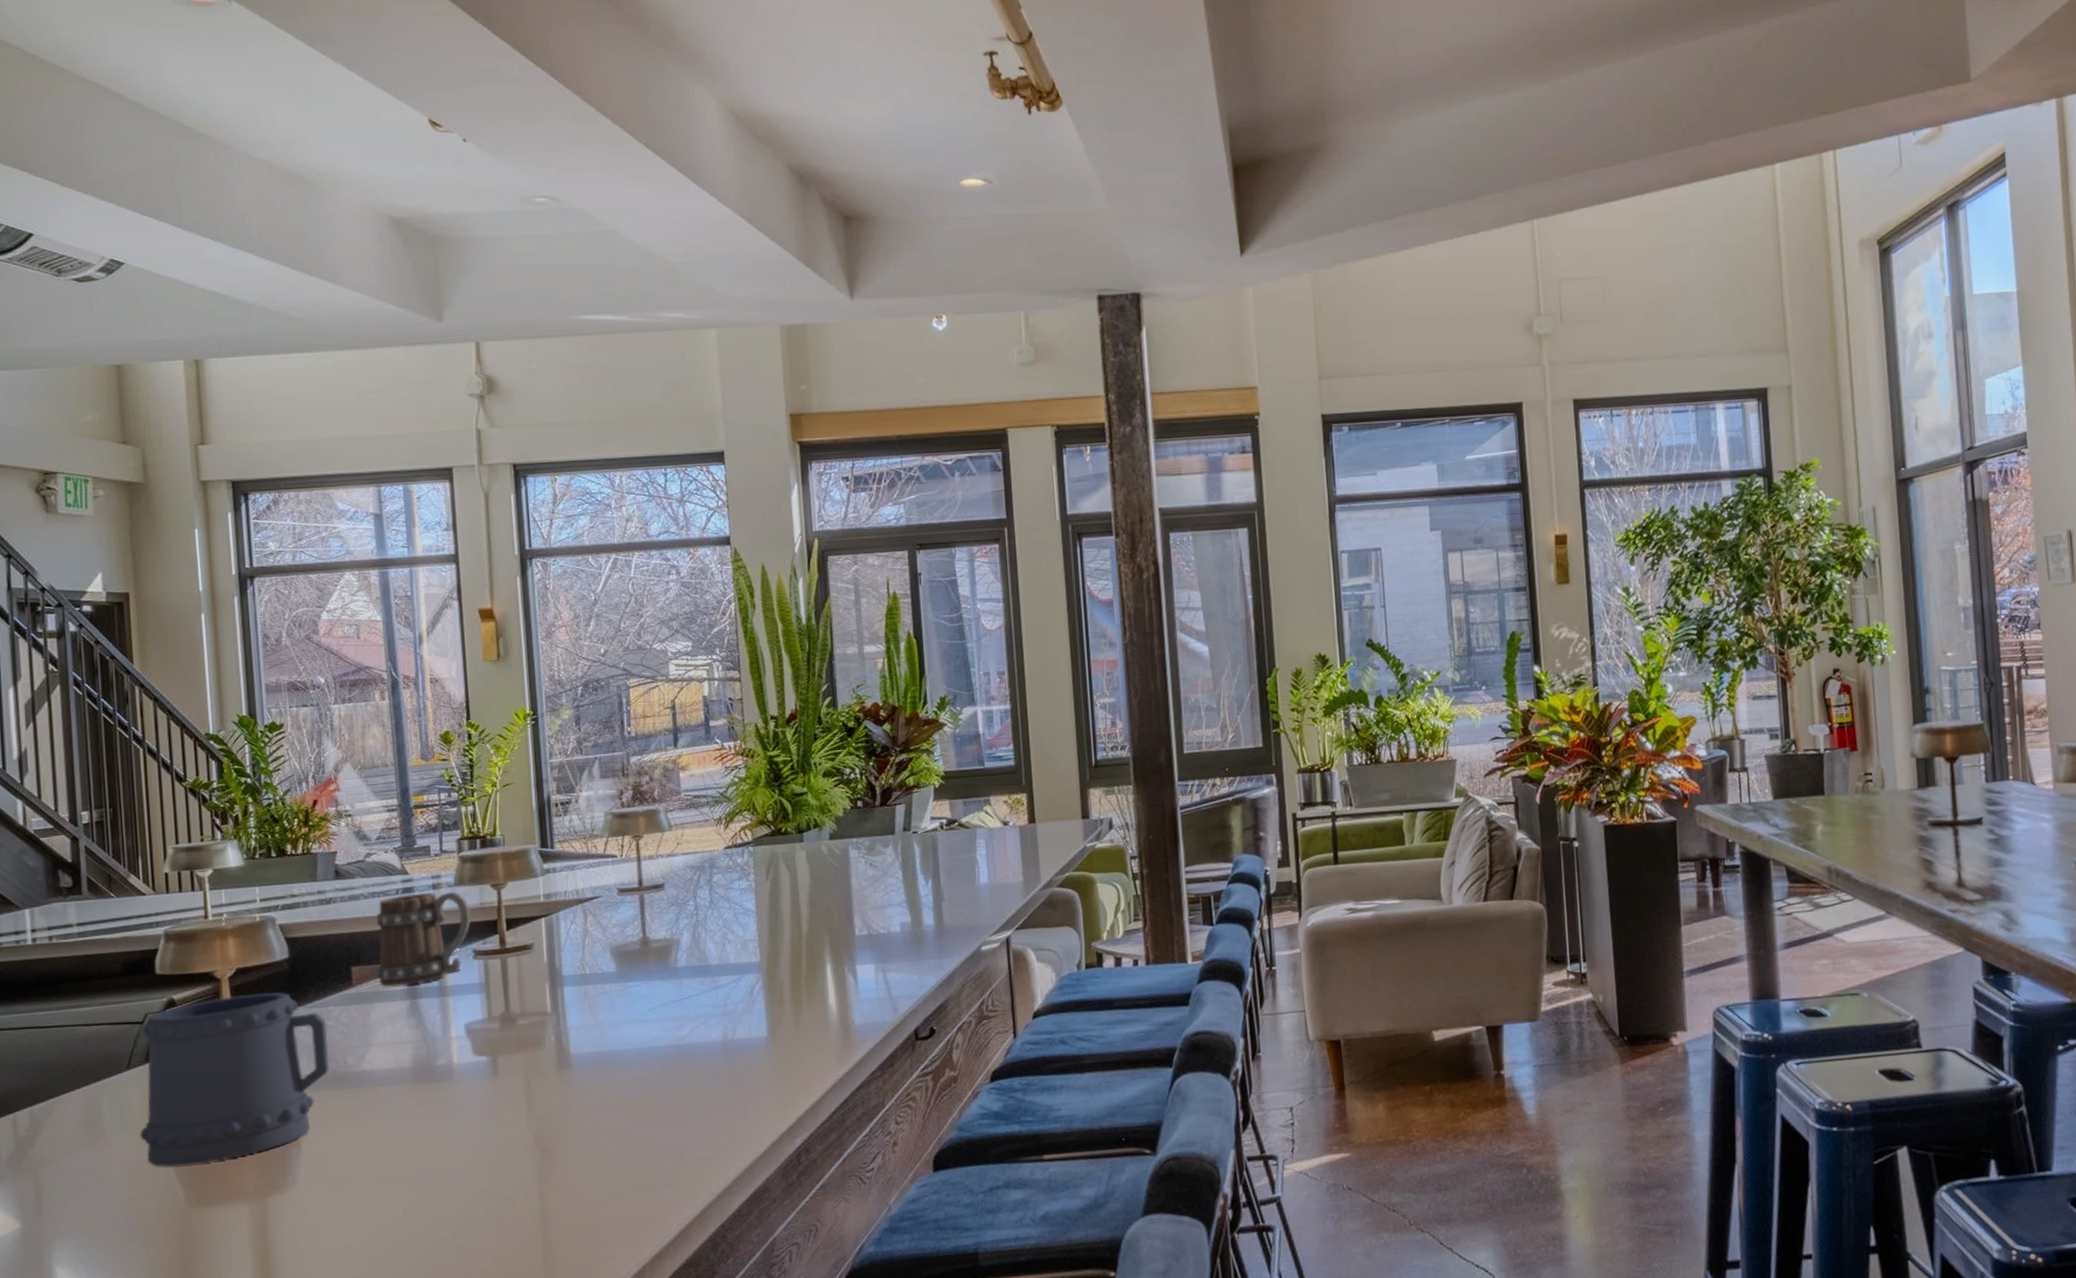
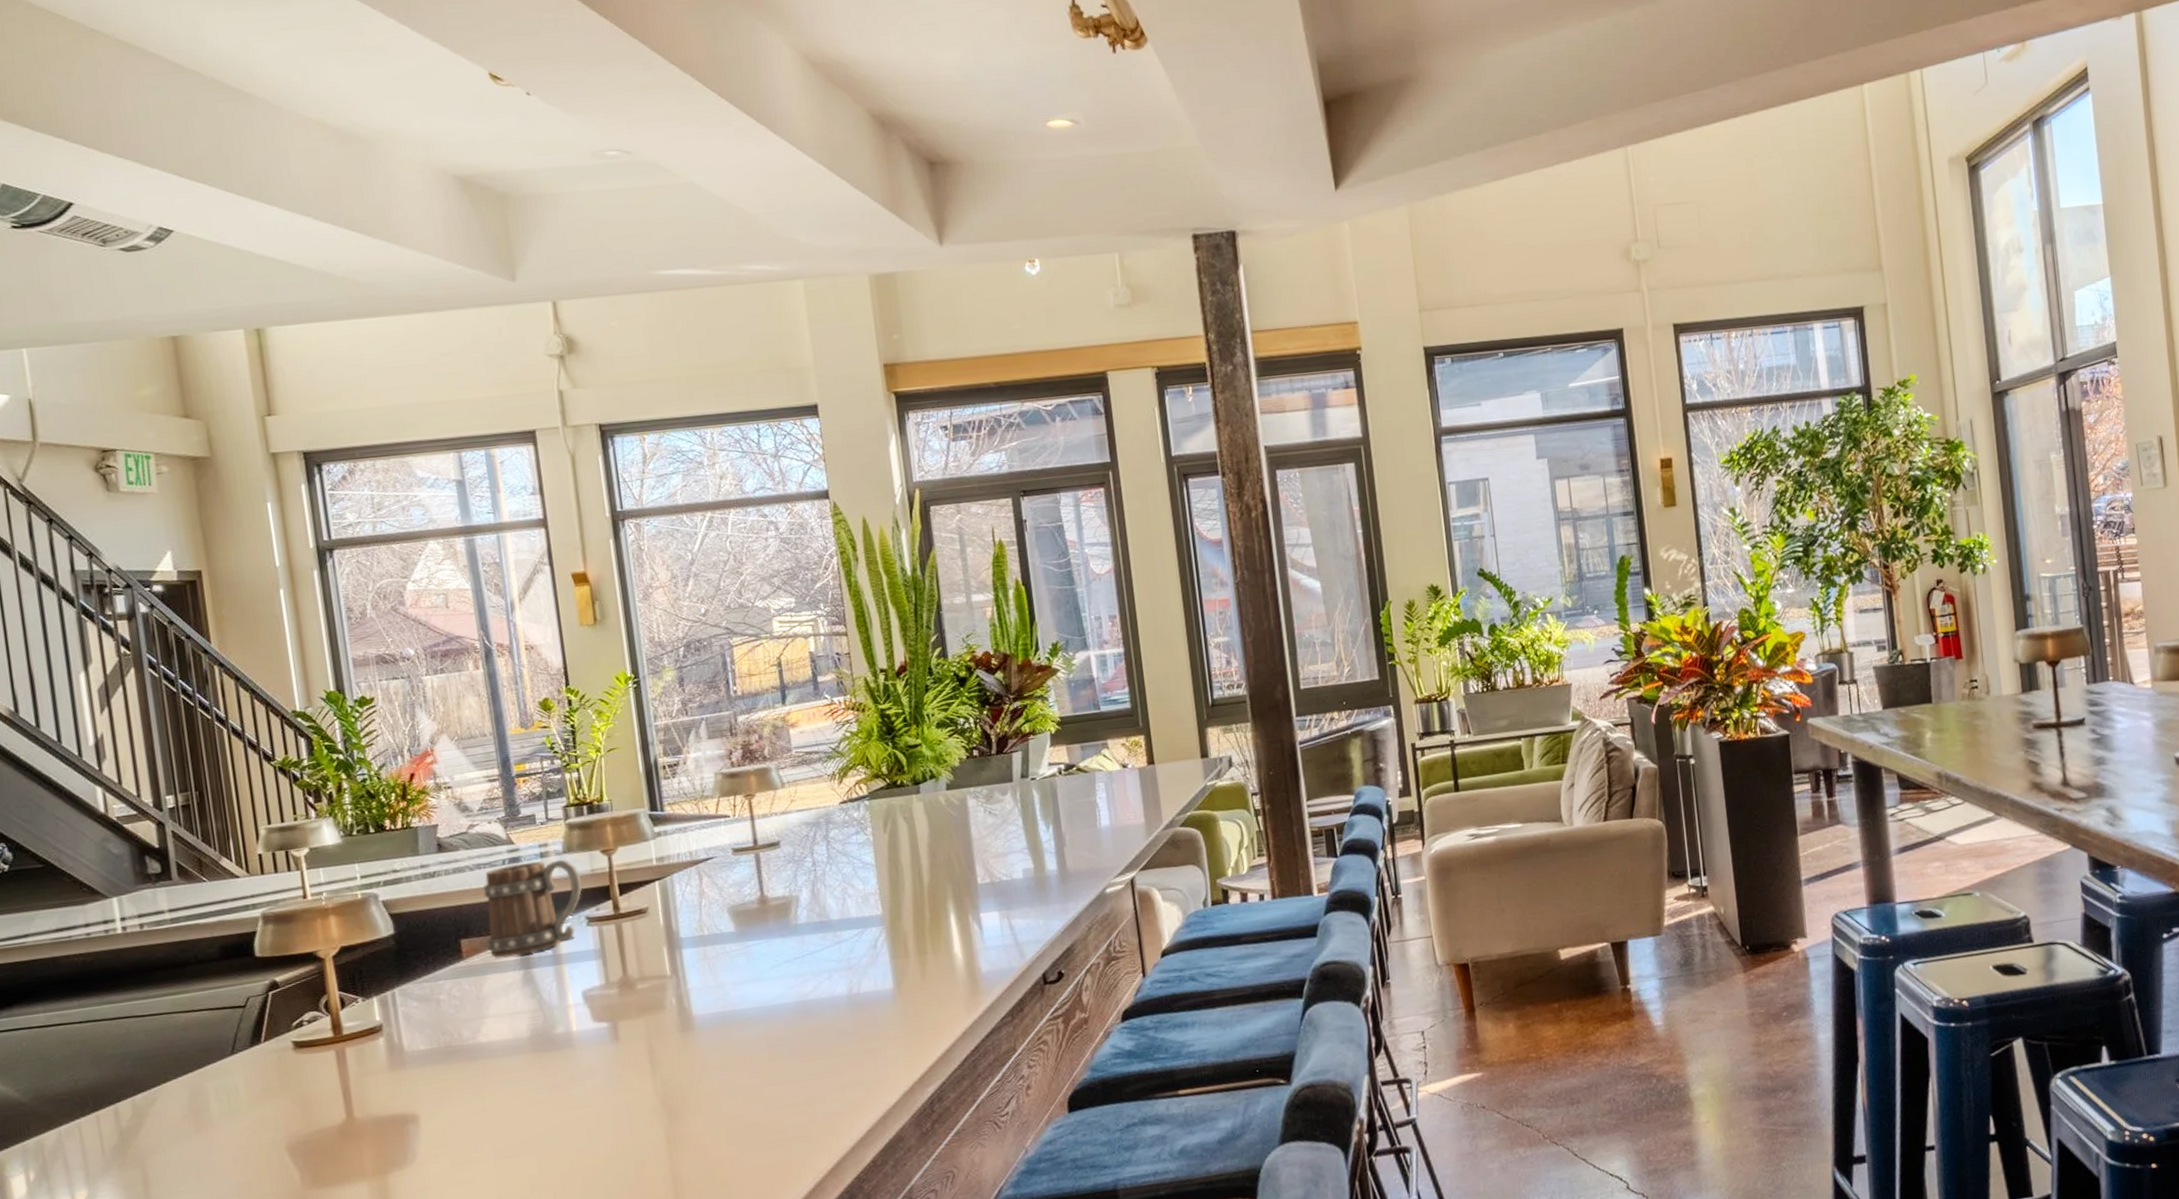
beer mug: present [140,992,329,1167] -> none [245,968,444,1150]

